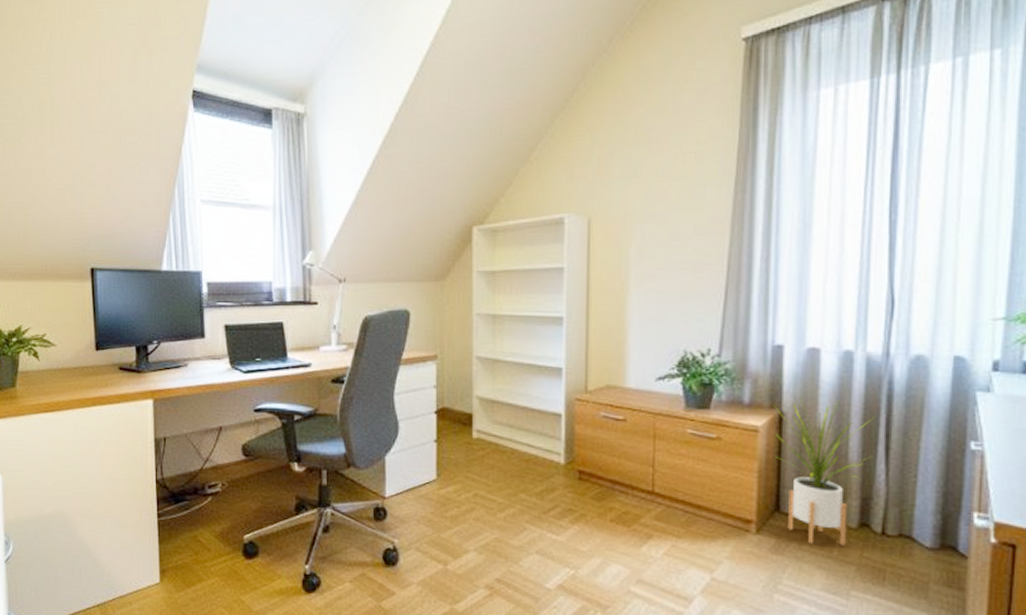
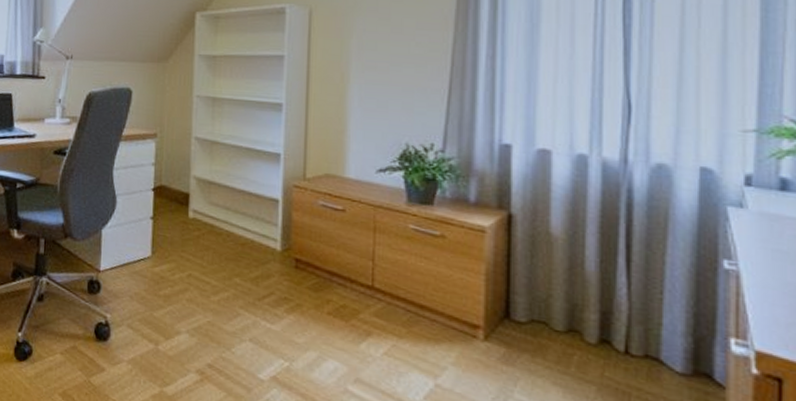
house plant: present [774,396,874,546] -> none [503,198,612,362]

